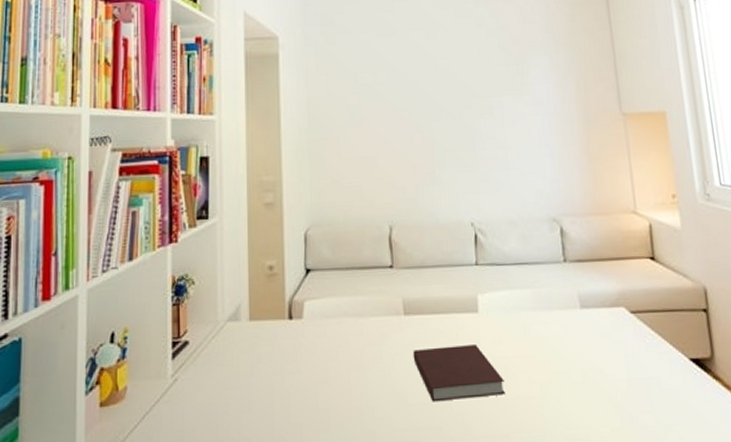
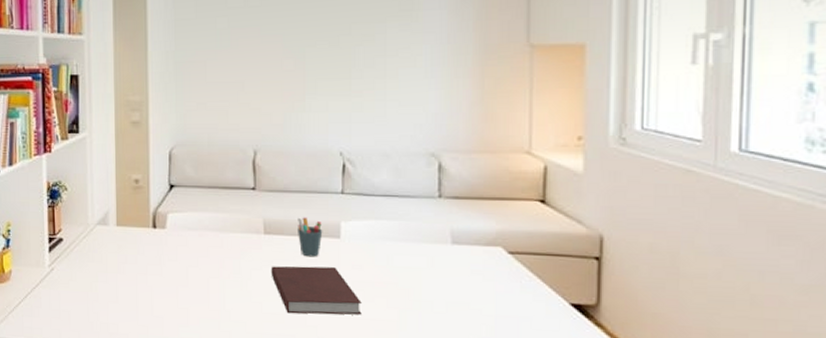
pen holder: none [436,293,462,336] -> present [298,217,323,257]

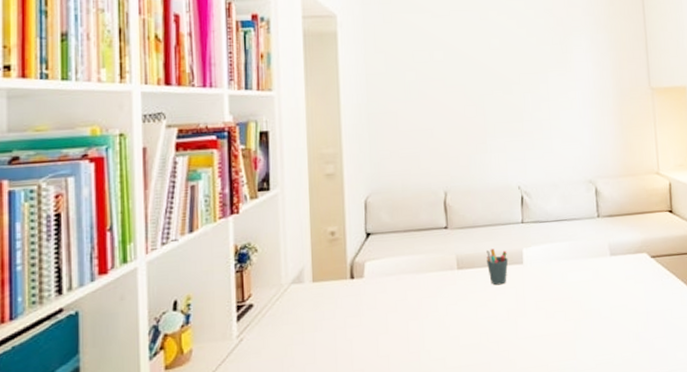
notebook: present [271,266,362,315] -> none [465,291,545,343]

